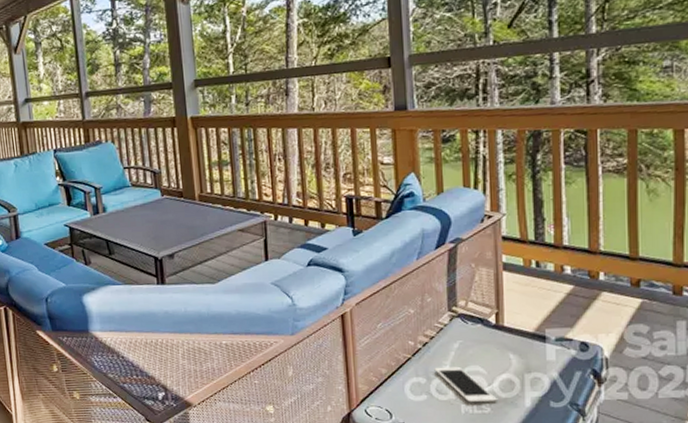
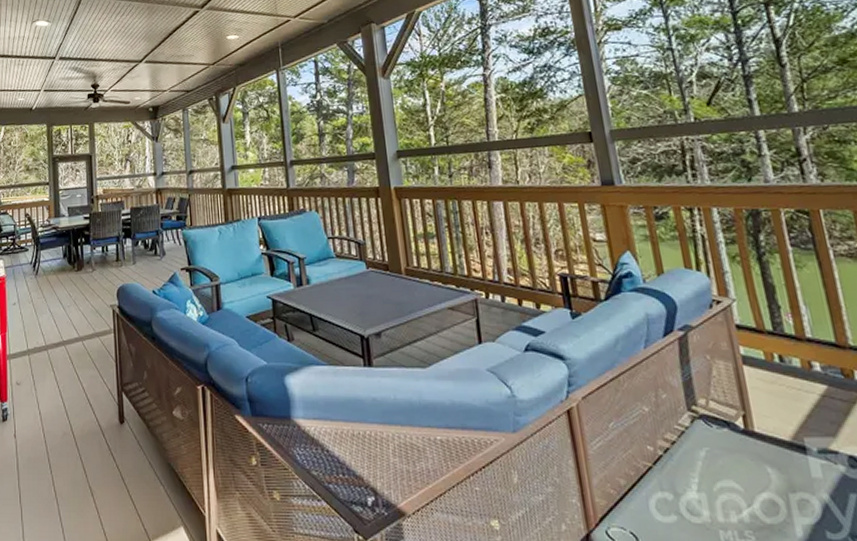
cell phone: present [434,366,497,403] -> none [681,480,762,529]

